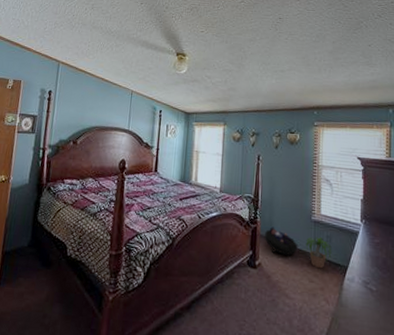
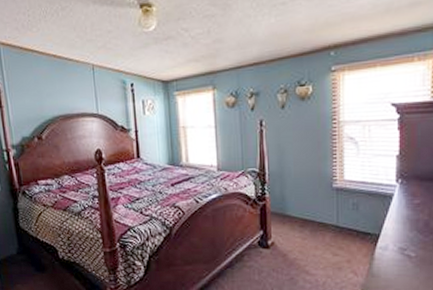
toy figurine: present [264,227,298,256] -> none [275,201,318,231]
potted plant: present [304,237,334,269] -> none [325,206,363,240]

